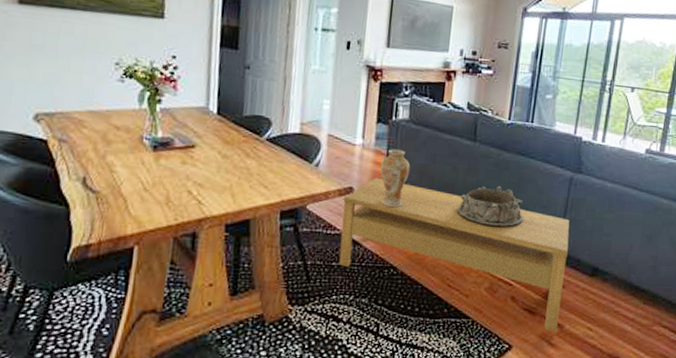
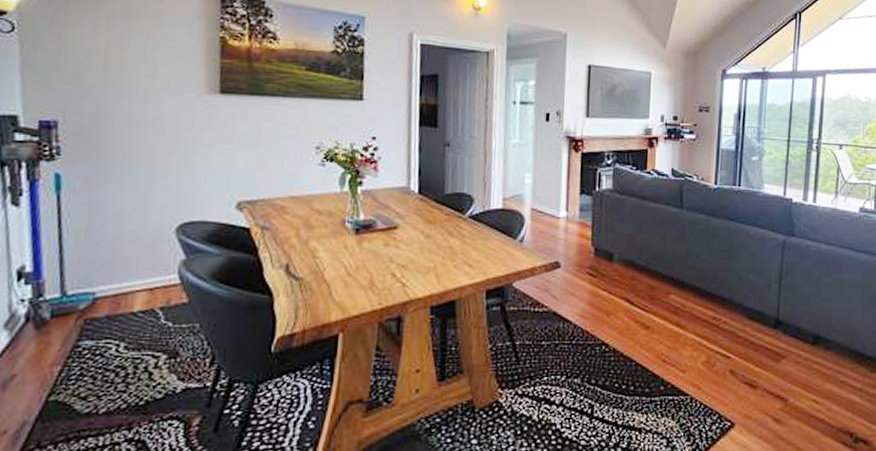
coffee table: present [338,177,570,333] -> none [548,250,787,407]
vase: present [380,149,411,208] -> none [587,220,617,281]
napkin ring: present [456,186,524,228] -> none [666,254,737,297]

